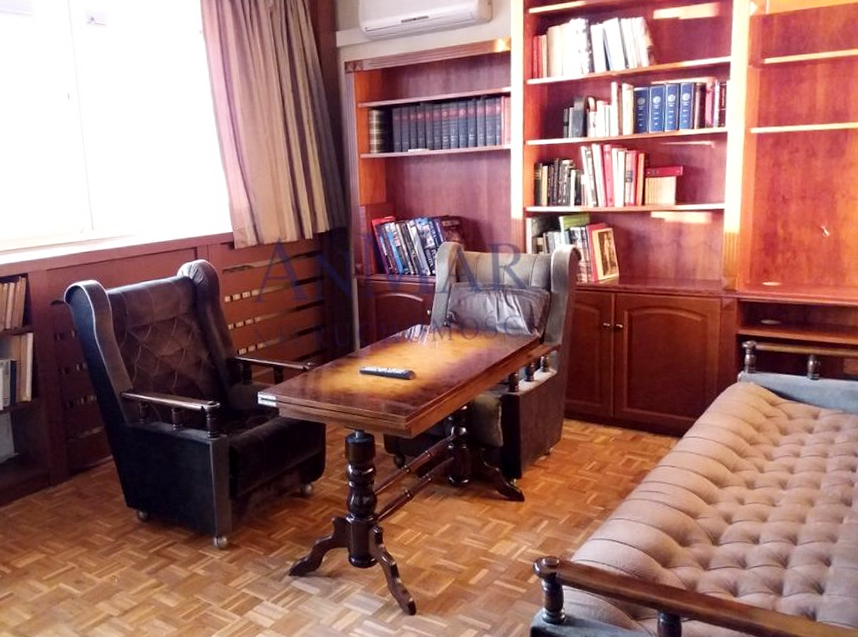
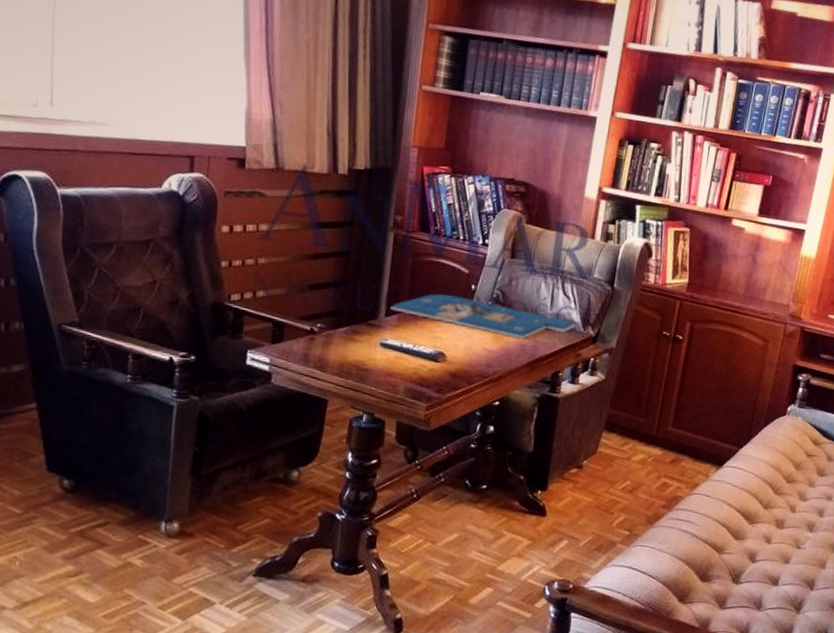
board game: none [363,322,523,350] -> present [390,294,576,339]

